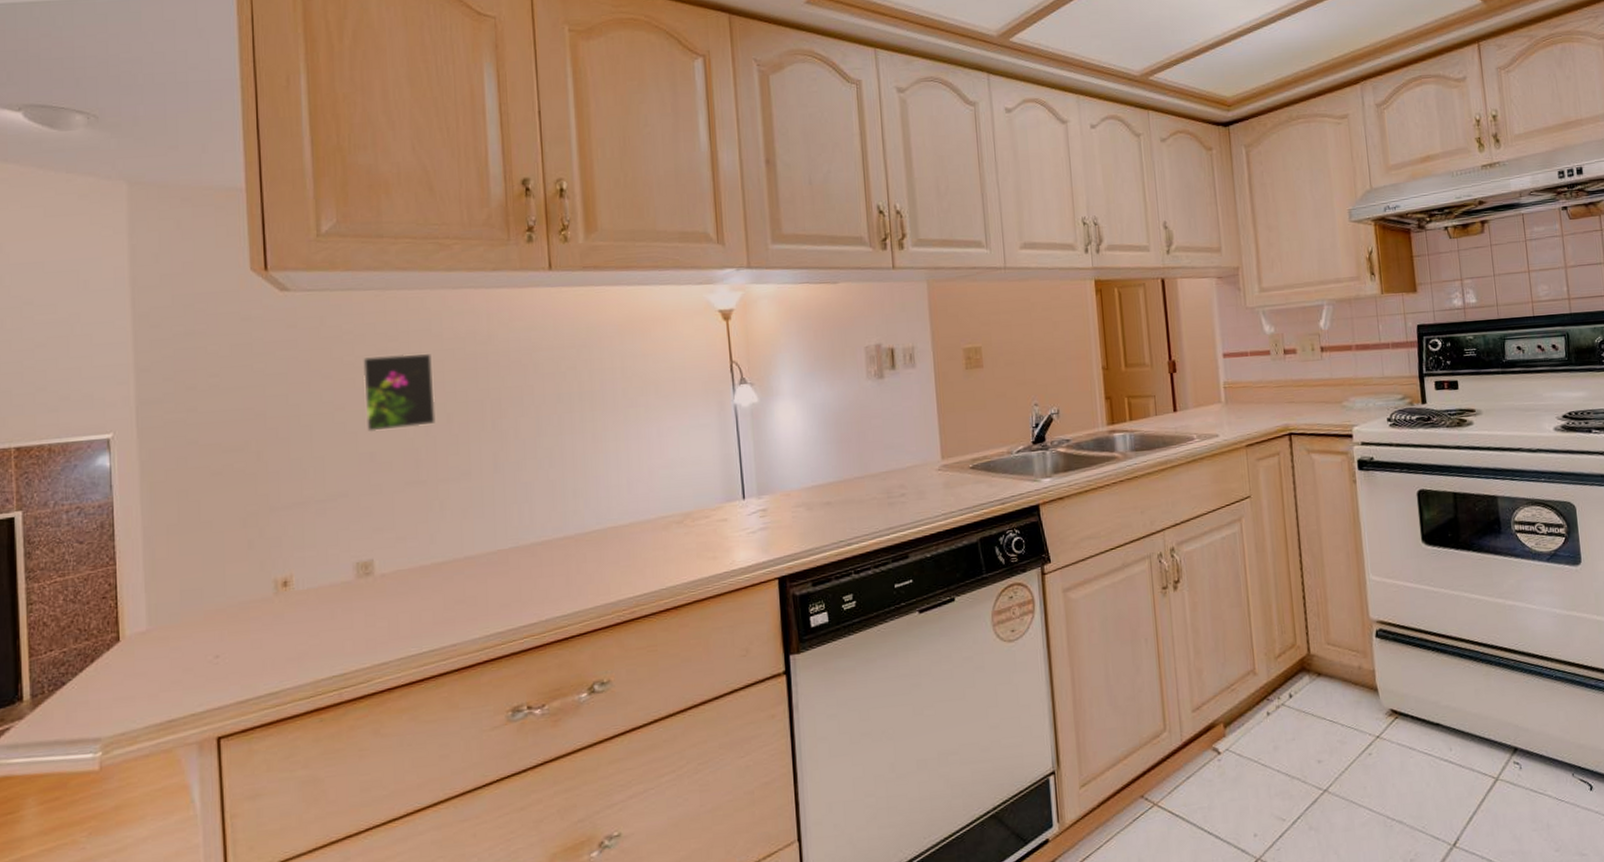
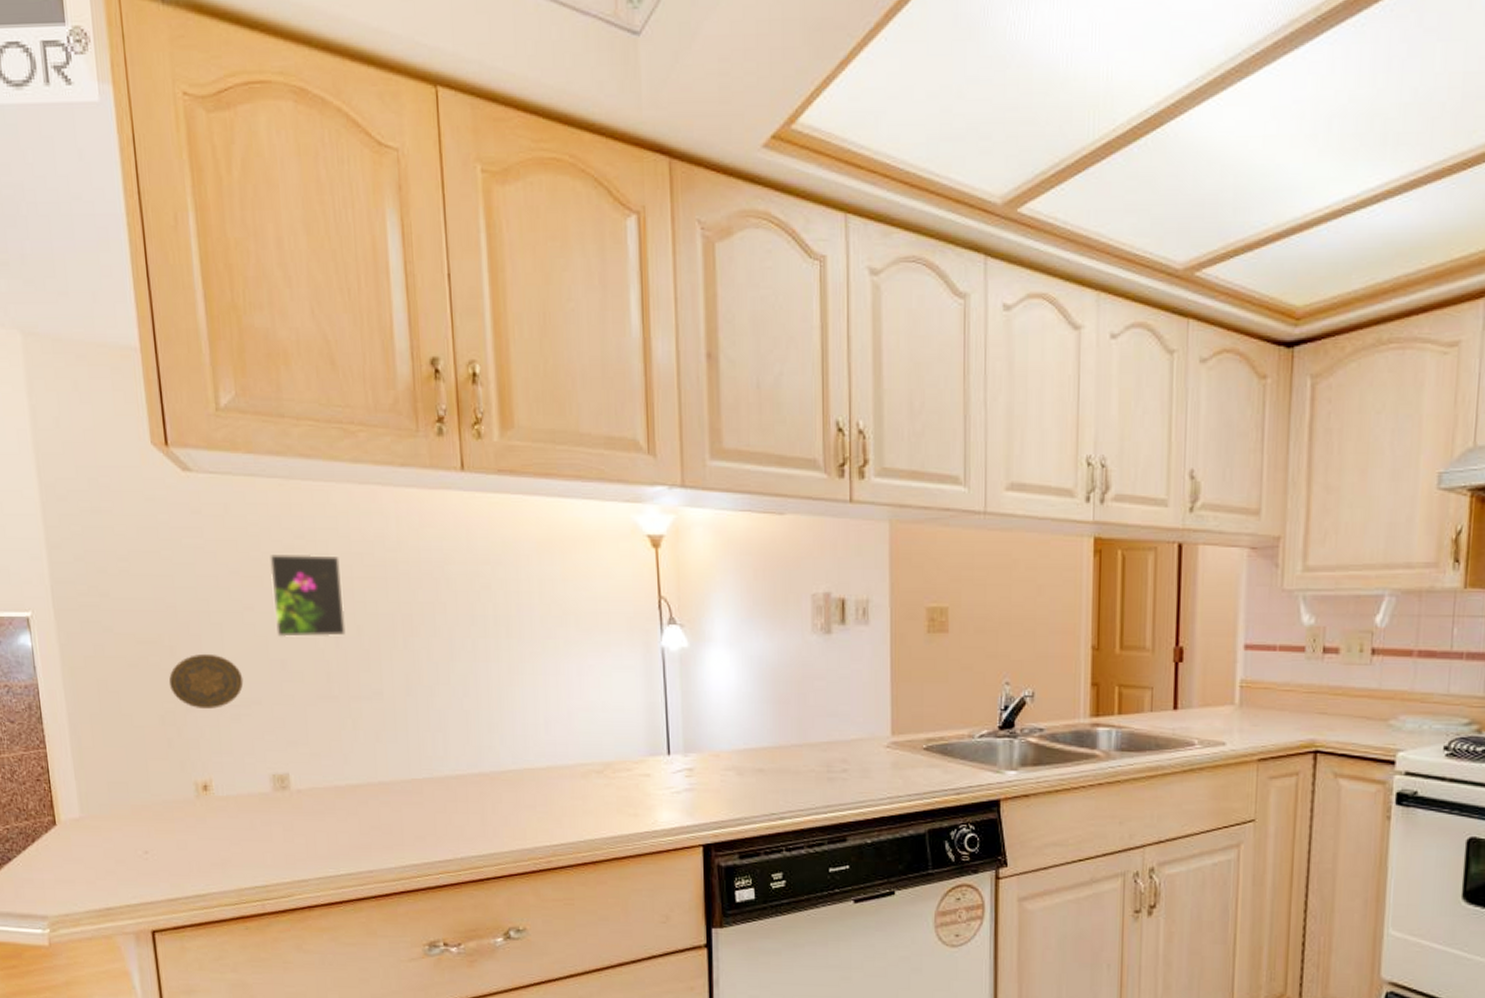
decorative plate: none [254,454,331,508] -> present [169,653,244,709]

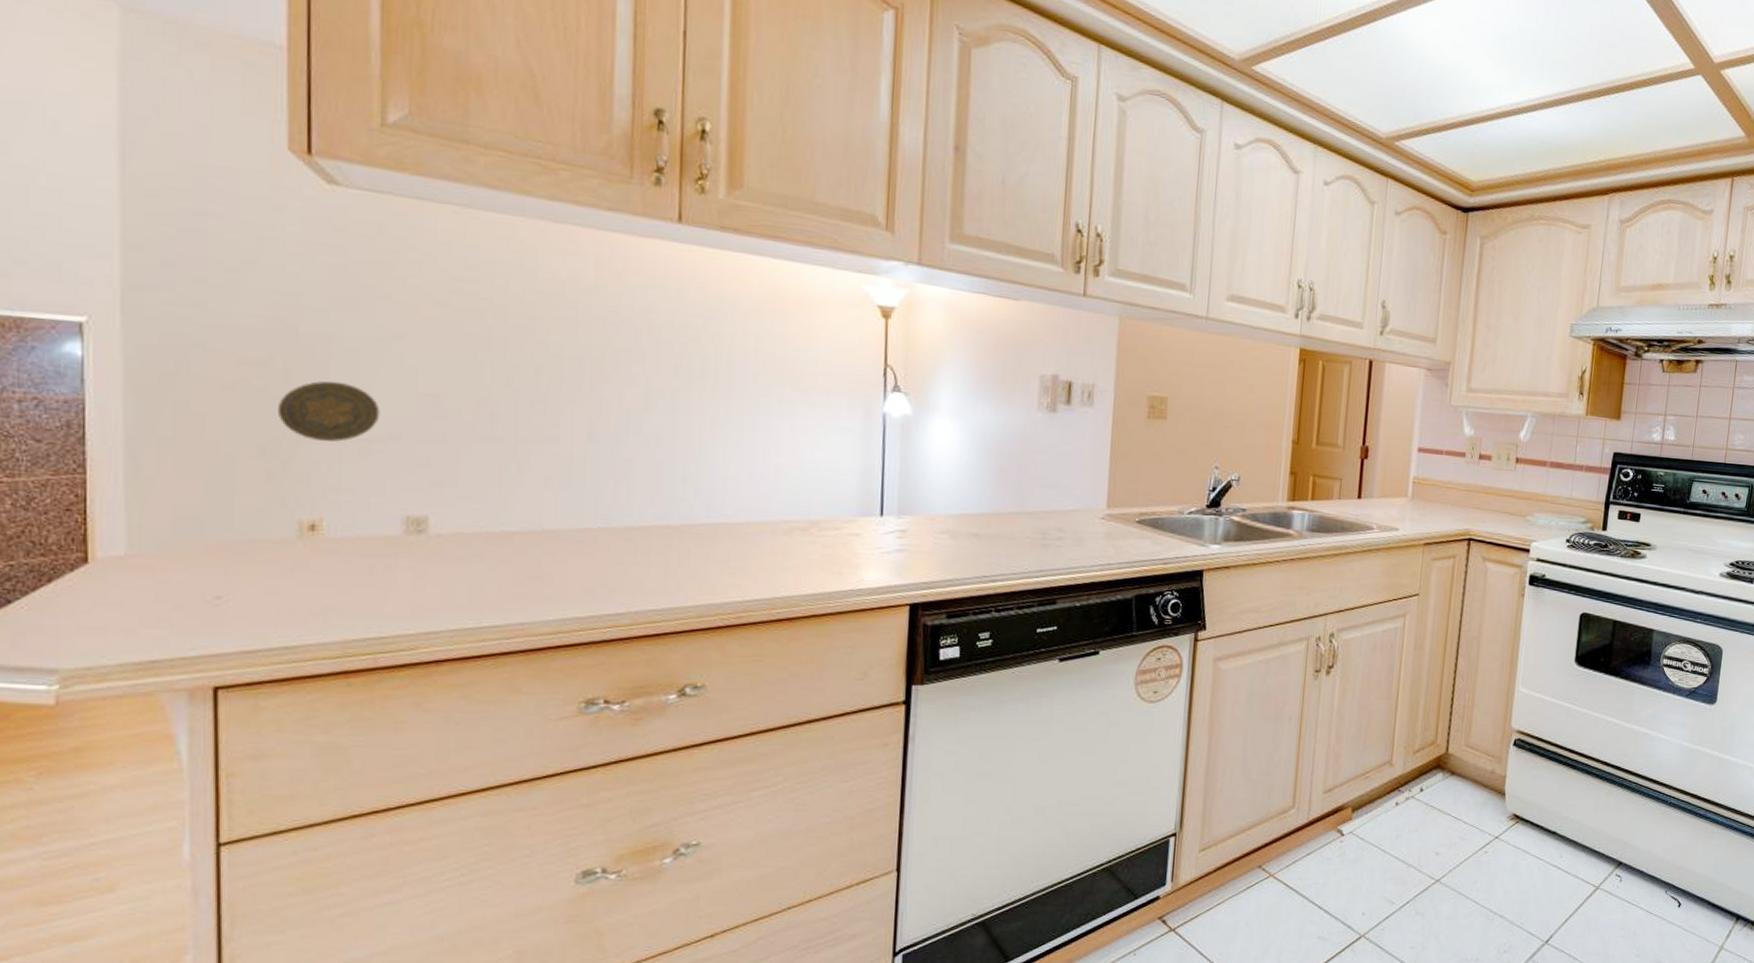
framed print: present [269,553,346,638] -> none [430,283,522,376]

